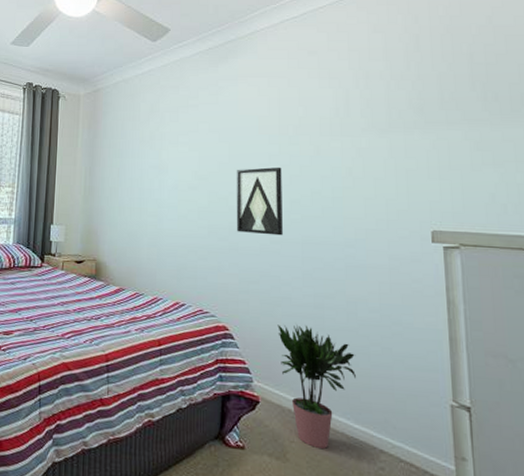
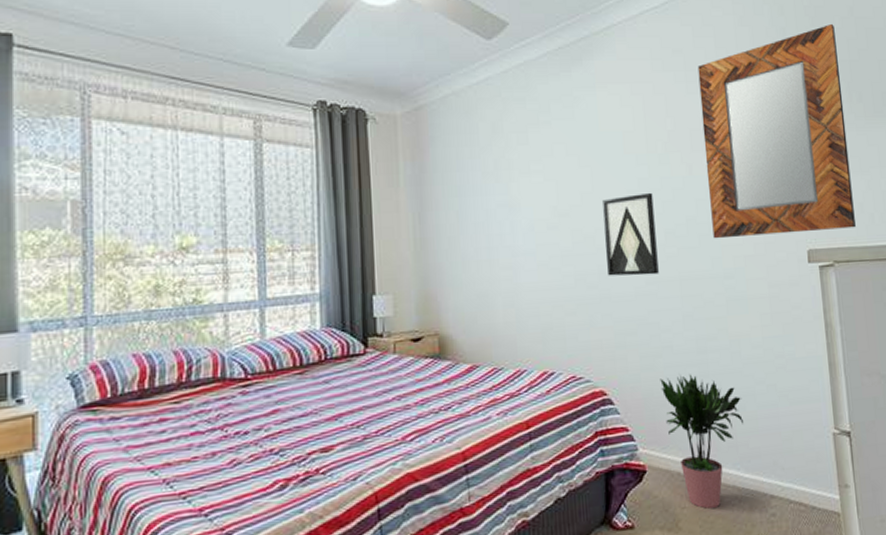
home mirror: none [330,31,486,216] -> present [697,23,856,239]

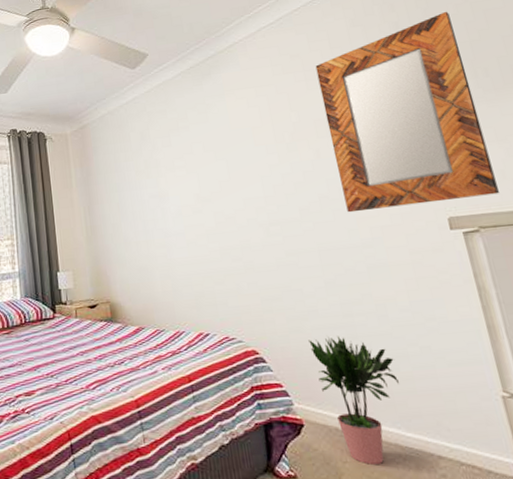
wall art: present [601,192,659,276] -> none [238,176,298,250]

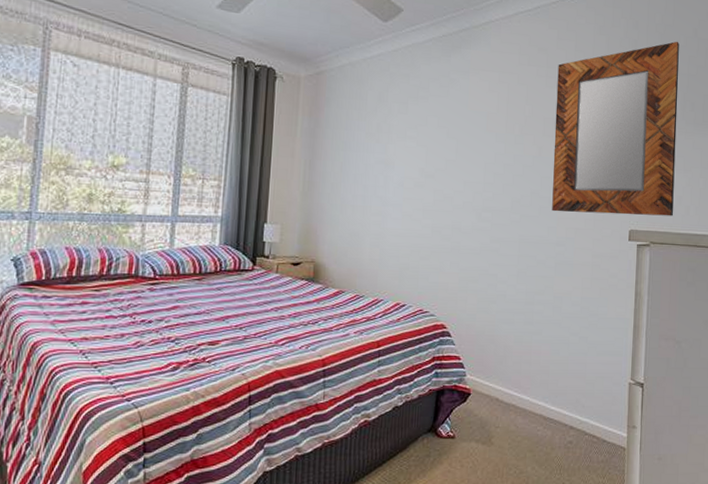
potted plant: present [308,336,399,465] -> none [491,320,558,430]

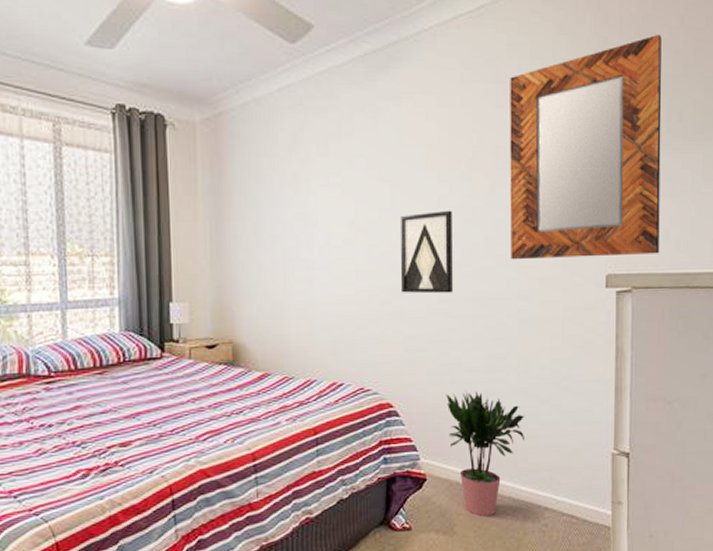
wall art: none [460,166,506,235] -> present [399,210,453,294]
potted plant: none [491,320,558,430] -> present [446,391,526,516]

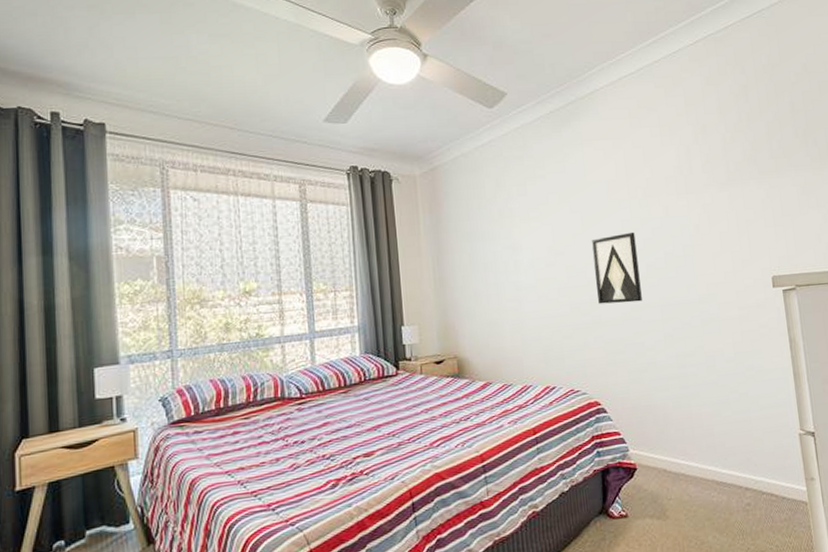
potted plant: present [446,391,526,516] -> none [646,386,720,500]
home mirror: present [510,34,662,260] -> none [670,79,814,270]

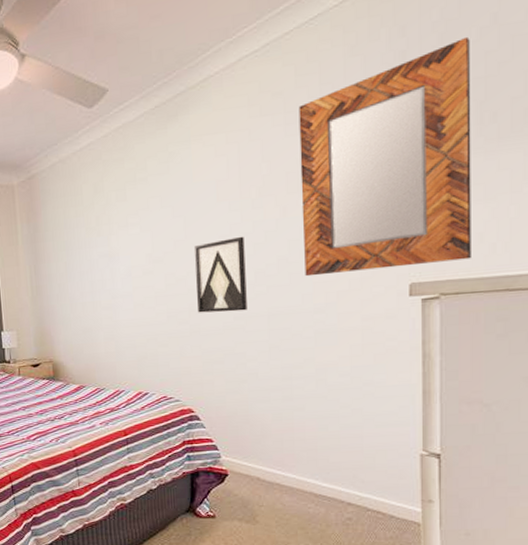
home mirror: none [670,79,814,270] -> present [298,36,471,277]

